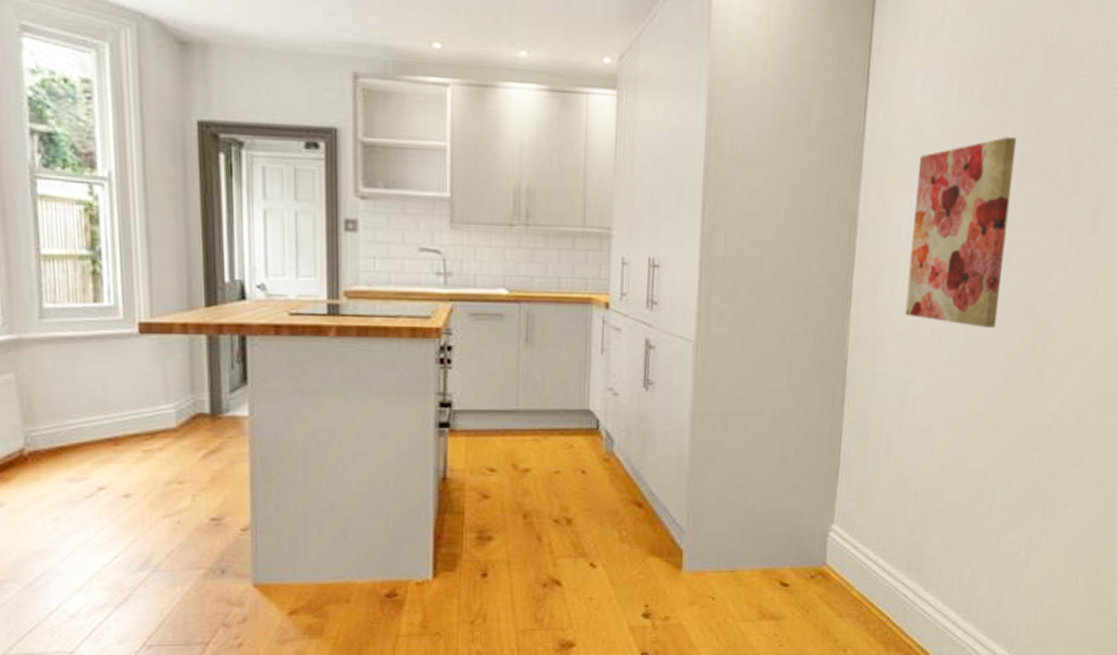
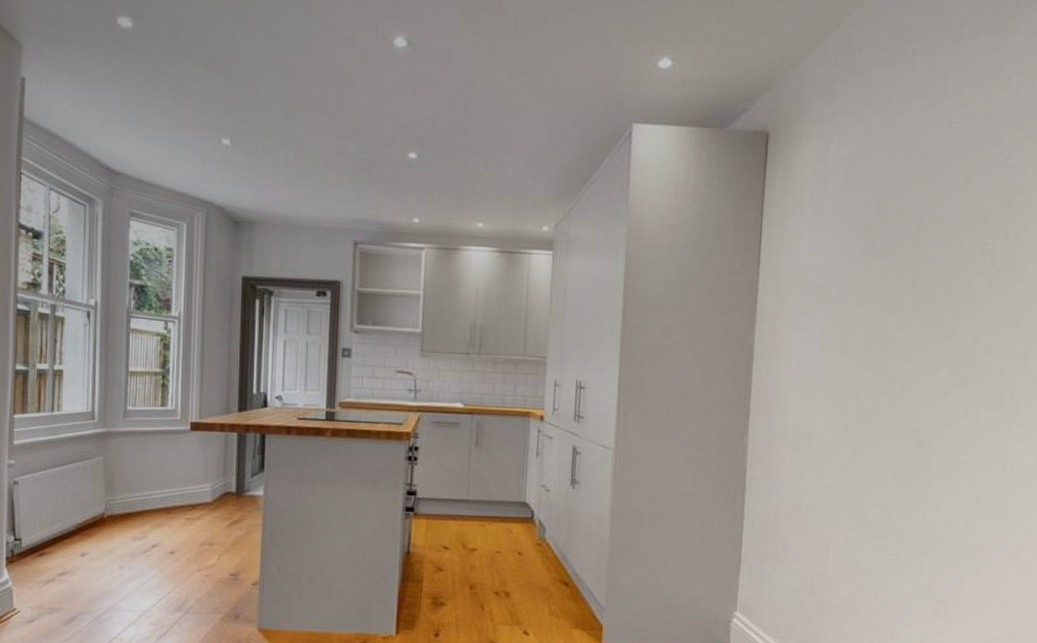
wall art: present [904,137,1016,328] -> none [797,285,895,446]

